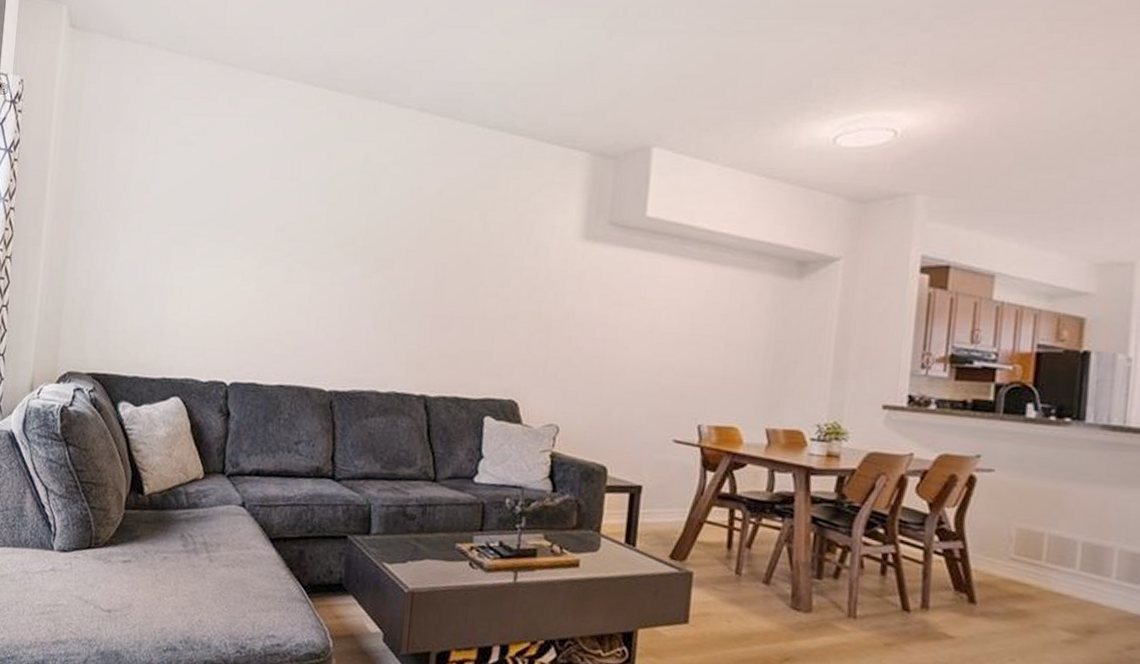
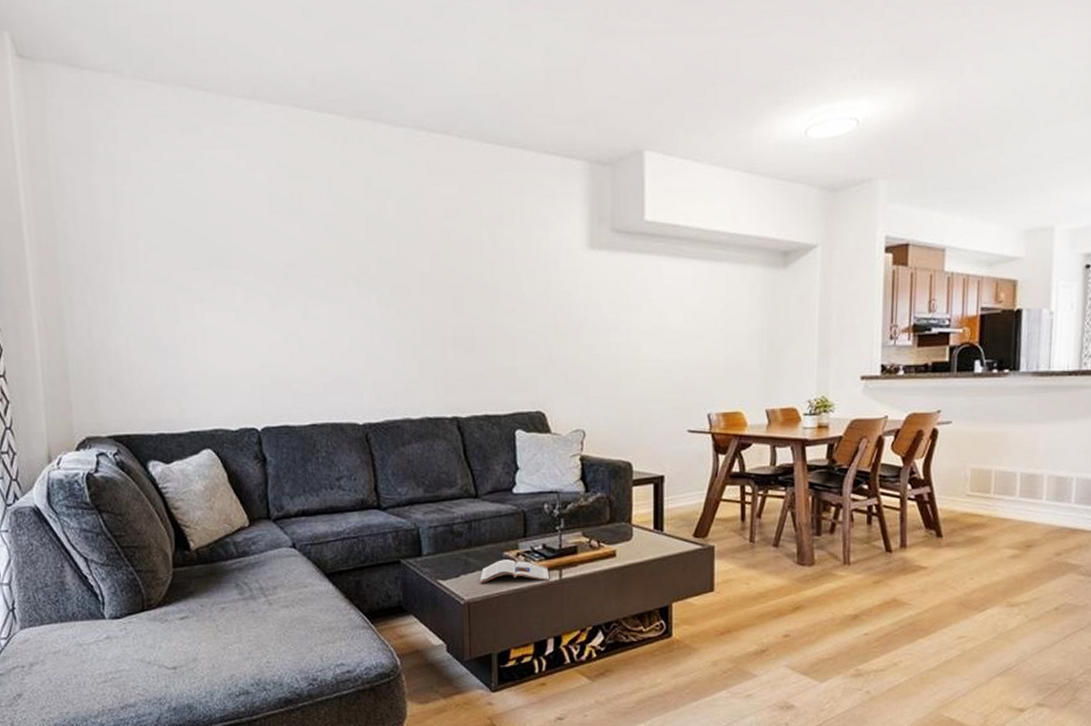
magazine: none [427,551,503,582] -> present [480,559,550,583]

